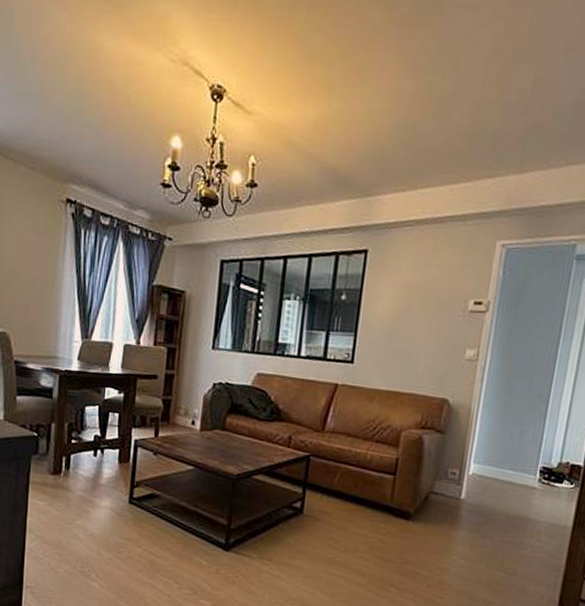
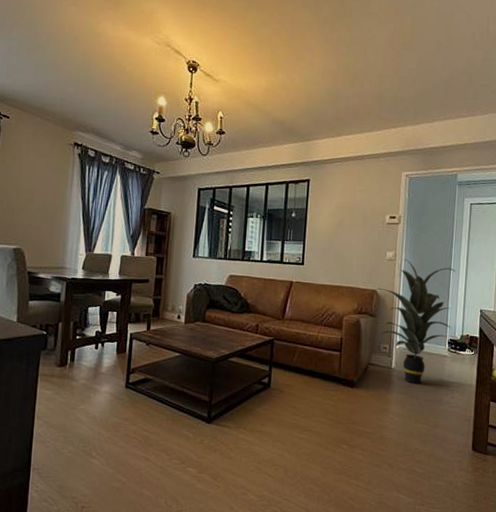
indoor plant: none [446,360,561,522] -> present [375,259,456,385]

